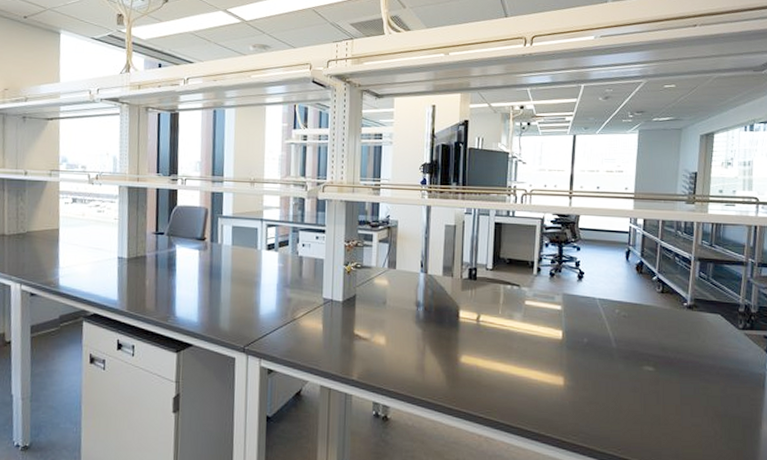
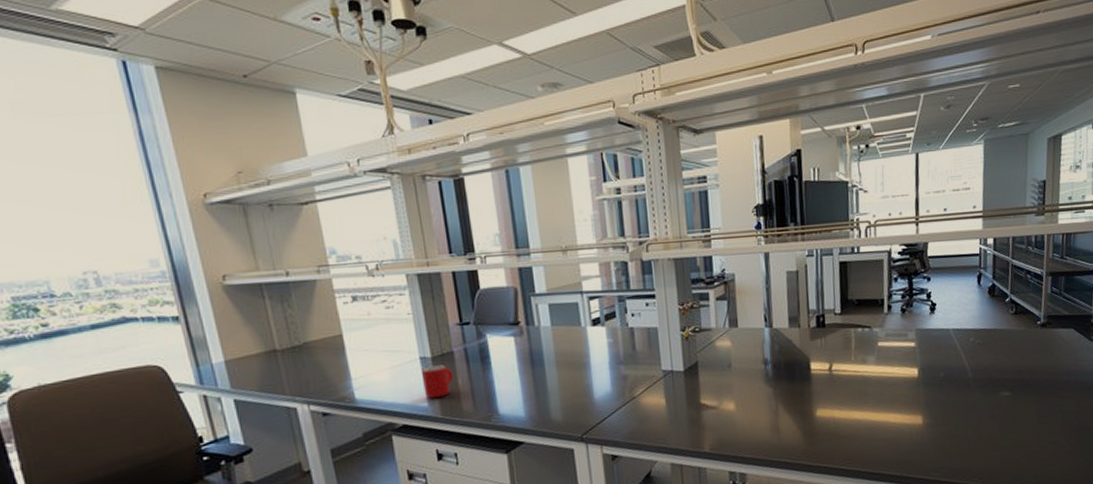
mug: none [116,266,144,295] -> present [422,365,454,399]

